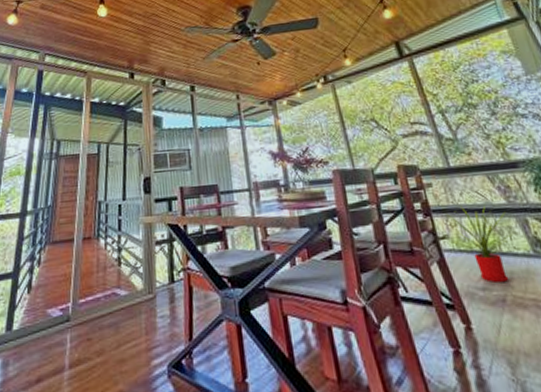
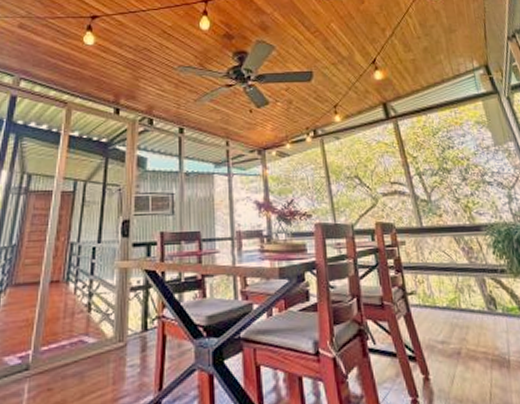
house plant: present [446,205,513,283] -> none [415,264,471,336]

